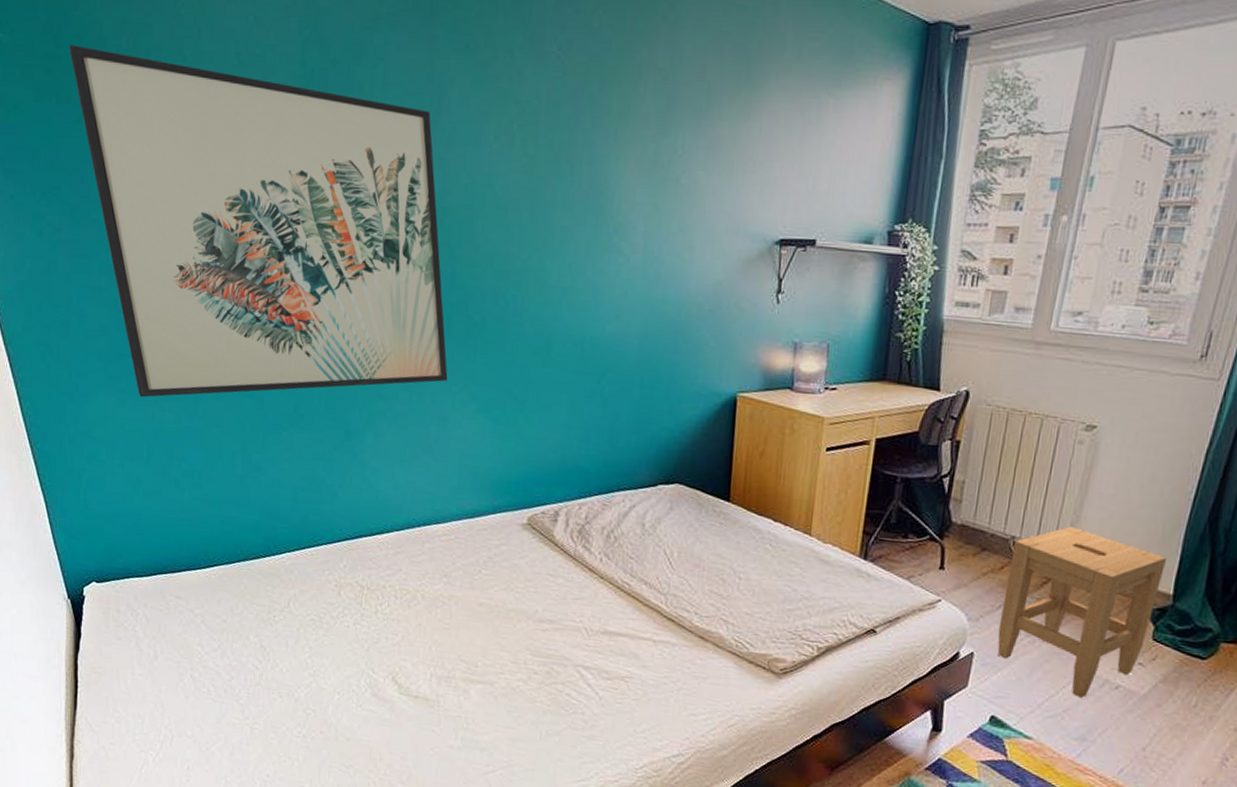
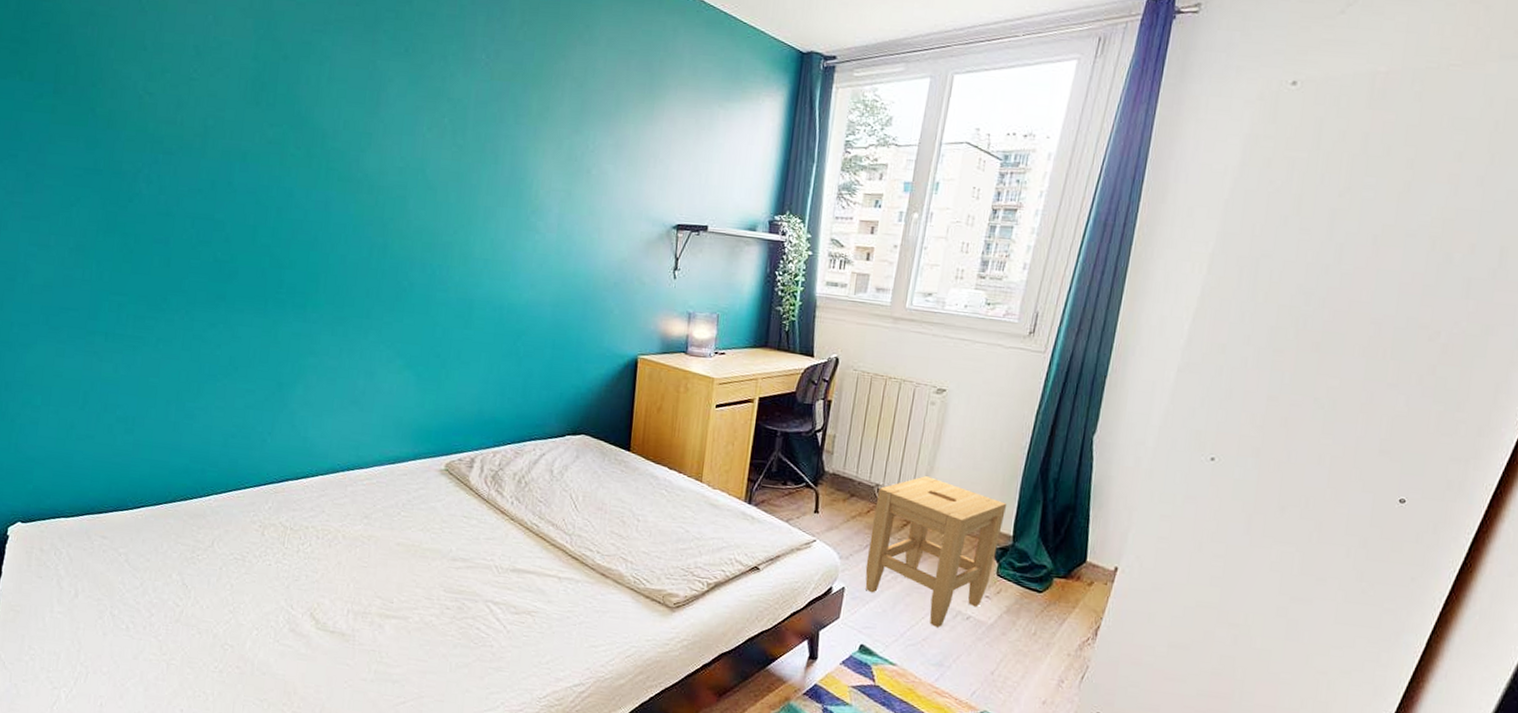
wall art: present [69,45,448,398] -> none [36,30,377,349]

